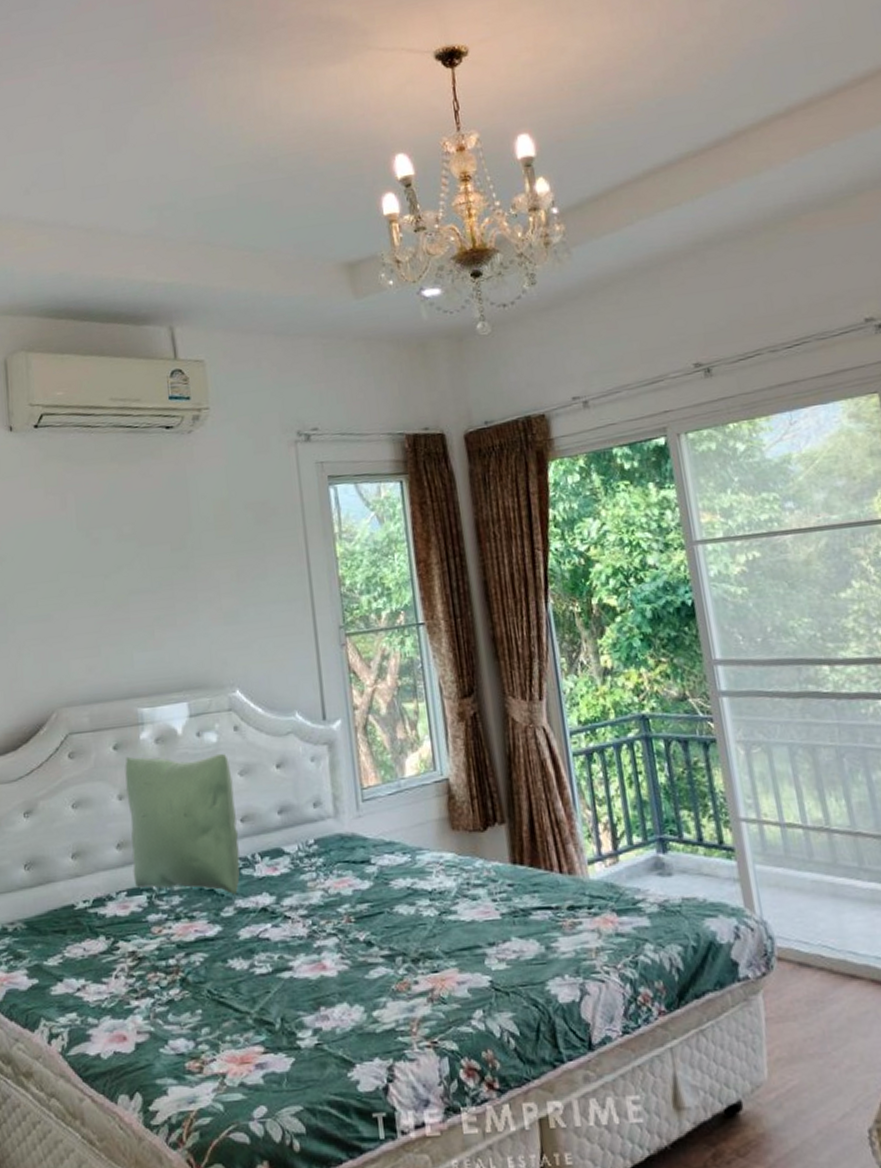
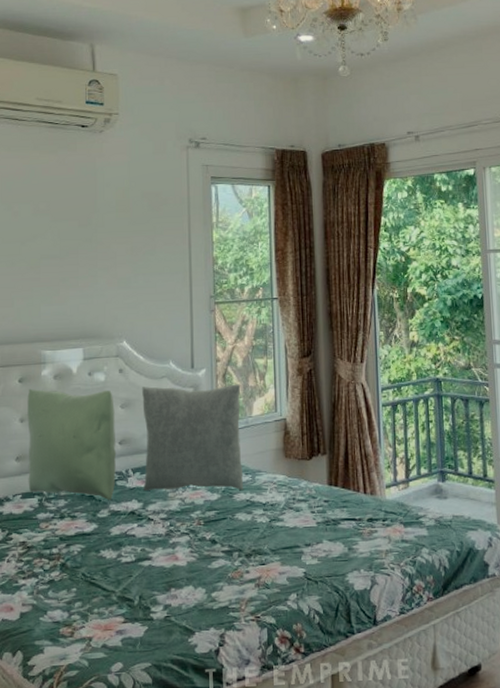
pillow: none [264,736,403,880] -> present [142,384,244,491]

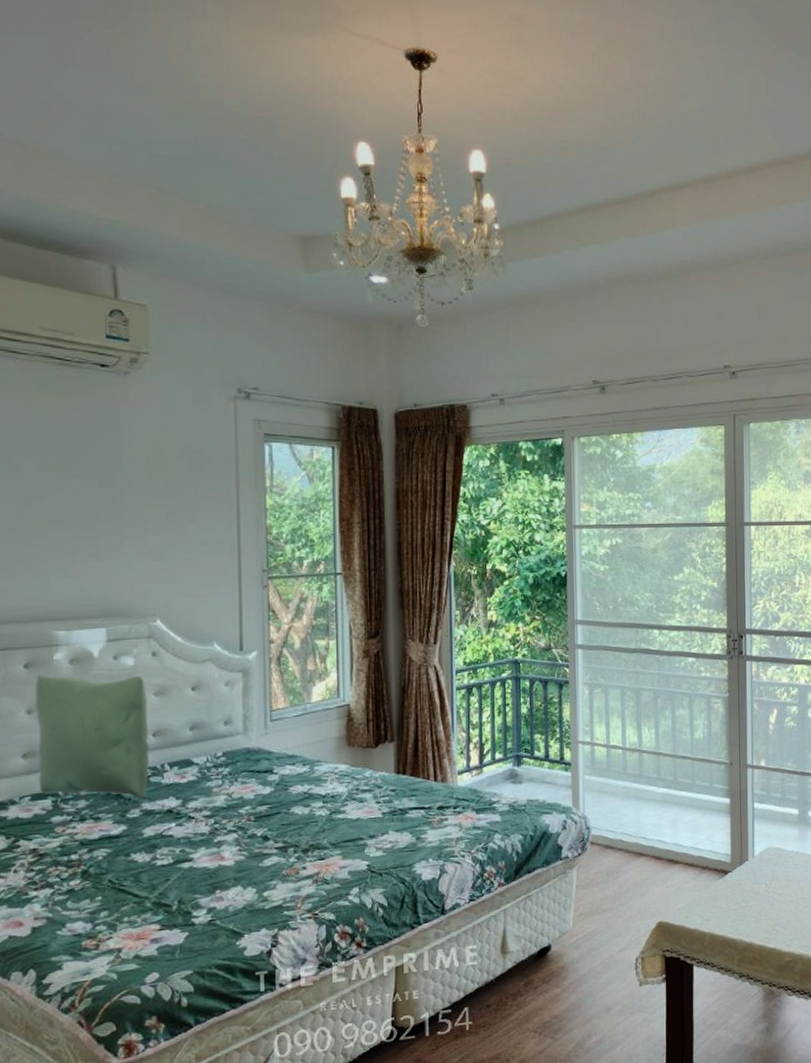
pillow: present [142,384,244,491] -> none [180,667,301,786]

